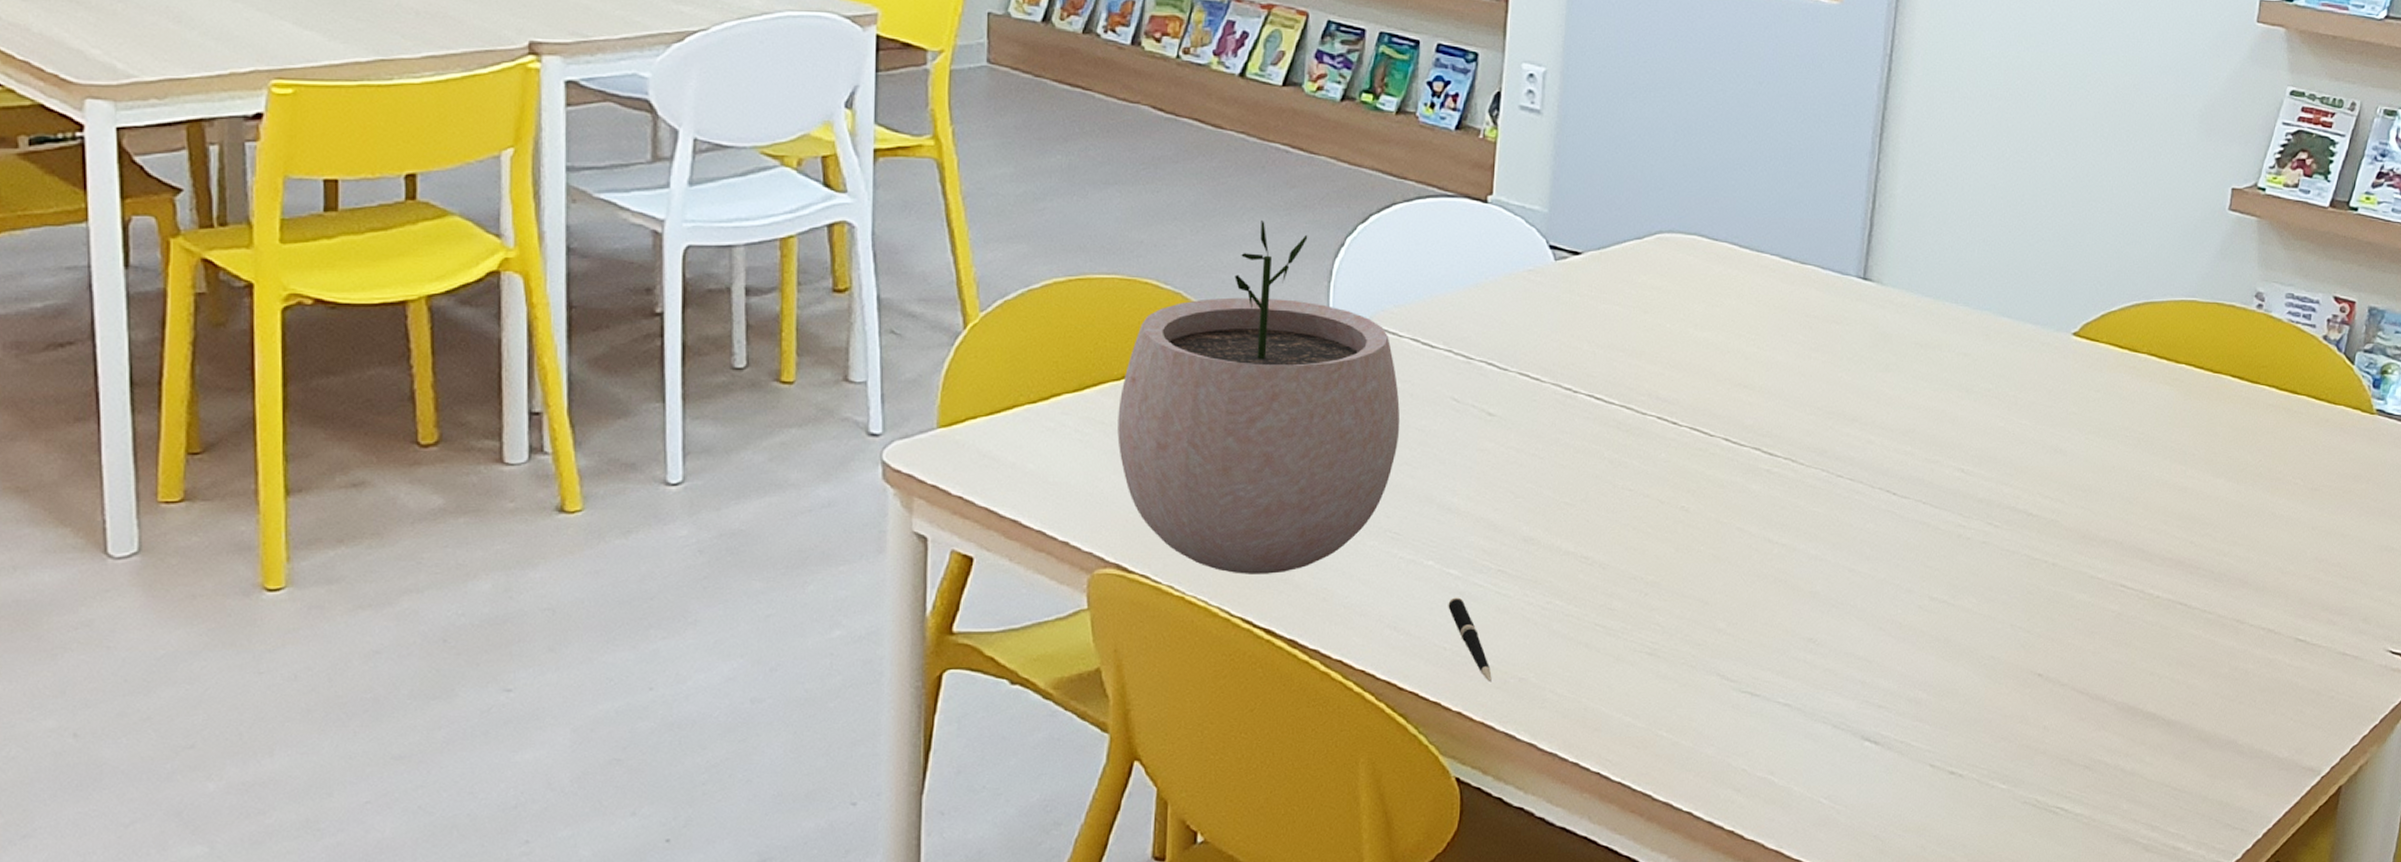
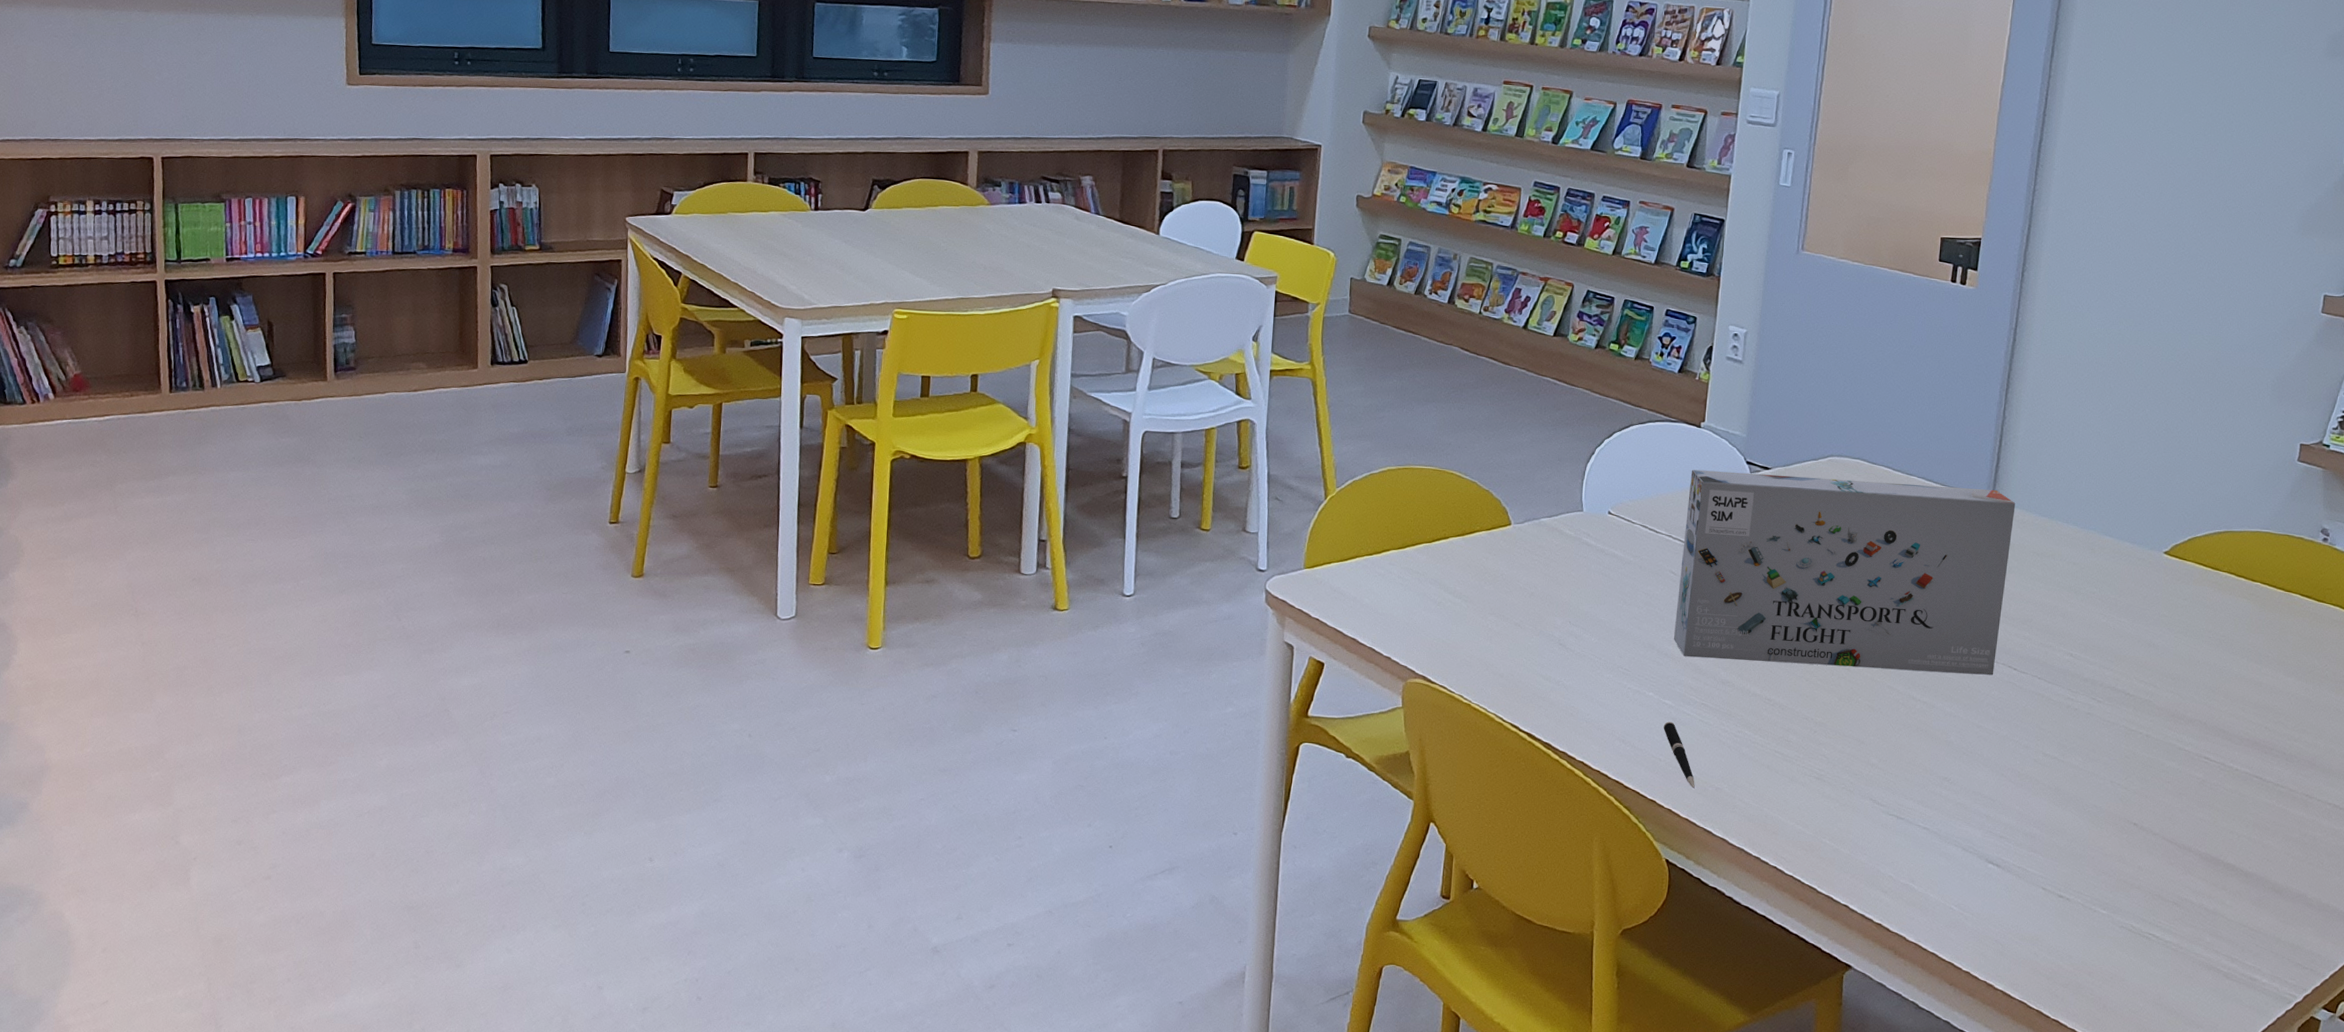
plant pot: present [1117,219,1400,574] -> none [1427,432,1632,693]
toy set box: none [1458,259,1893,510] -> present [1673,469,2016,675]

